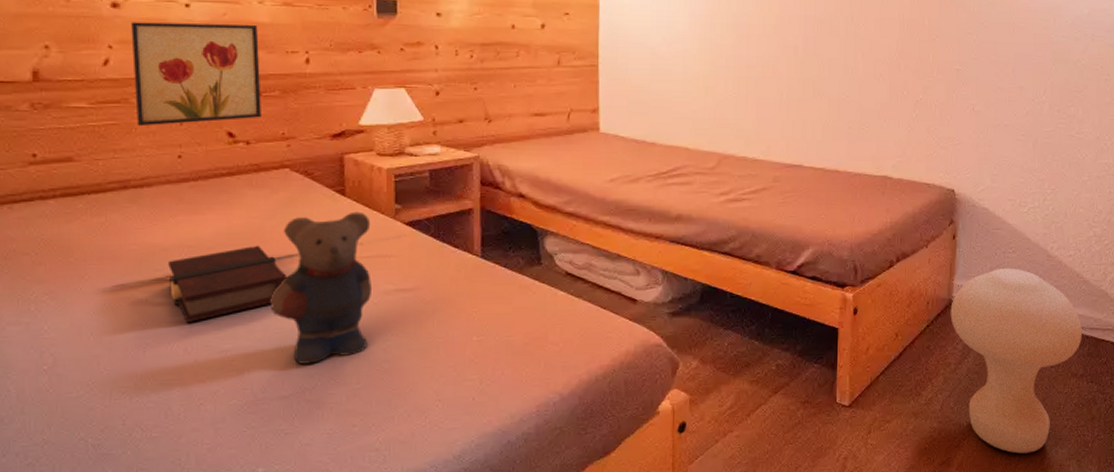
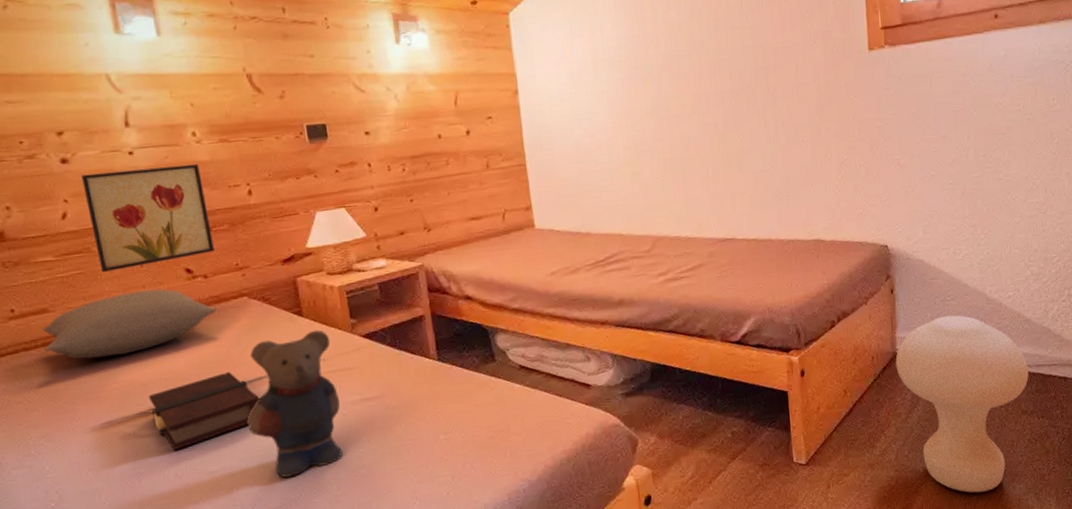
pillow: none [63,150,255,215] -> present [42,289,217,359]

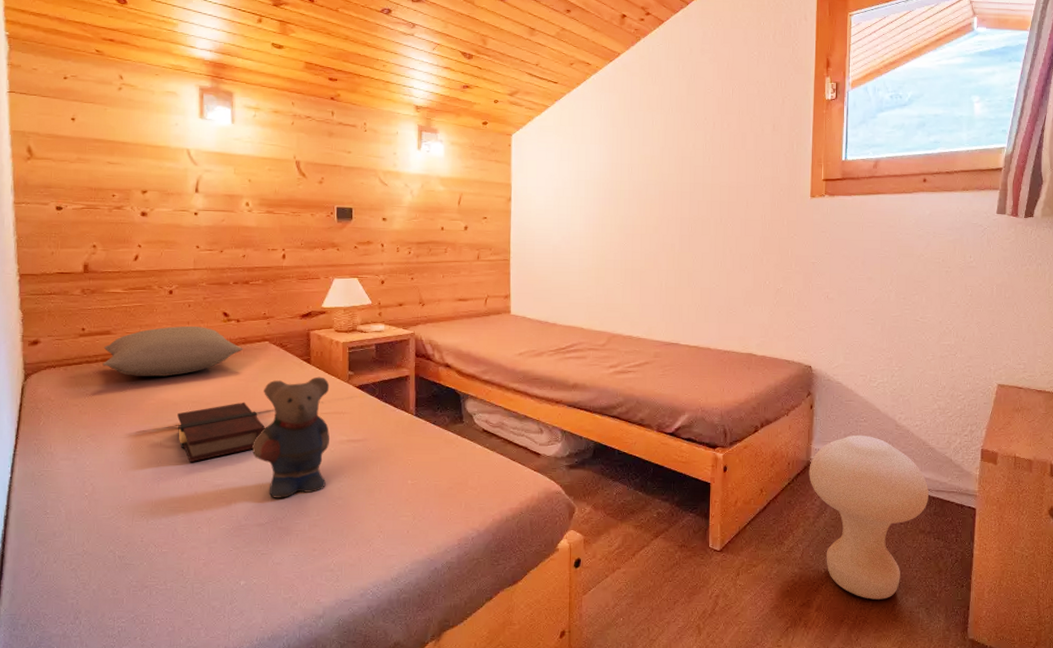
wall art: present [82,164,214,273] -> none [155,227,249,308]

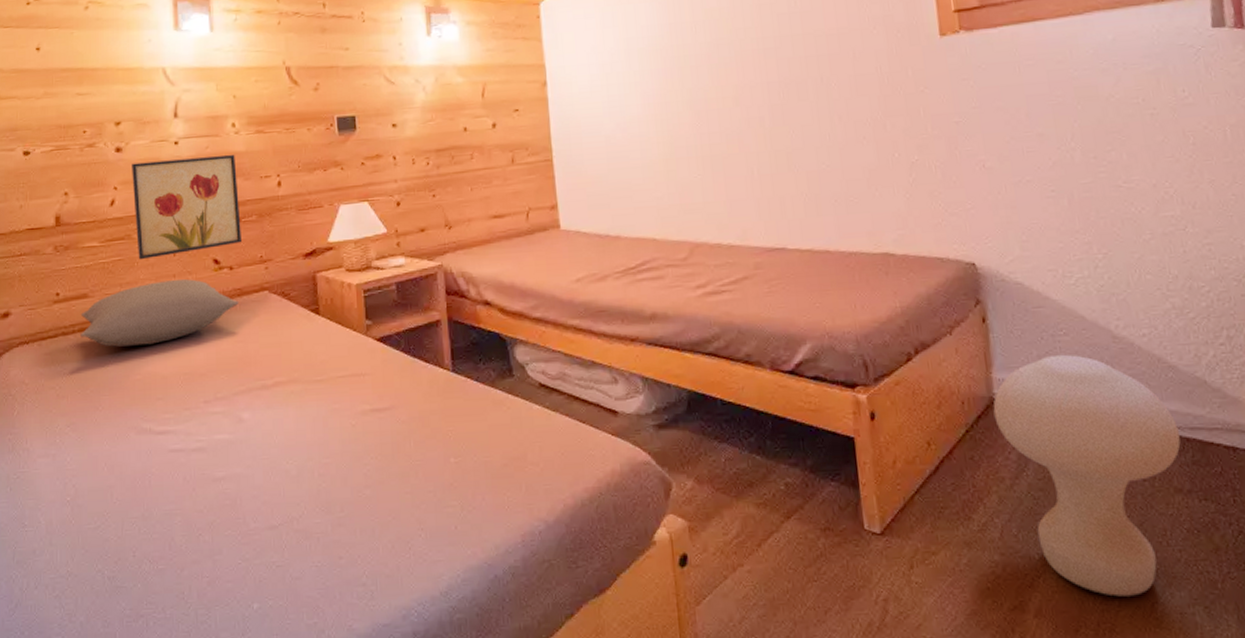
wall art: none [155,227,249,308] -> present [132,155,241,260]
book: present [177,402,265,463] -> none [168,369,270,452]
teddy bear: present [252,376,330,498] -> none [257,330,350,492]

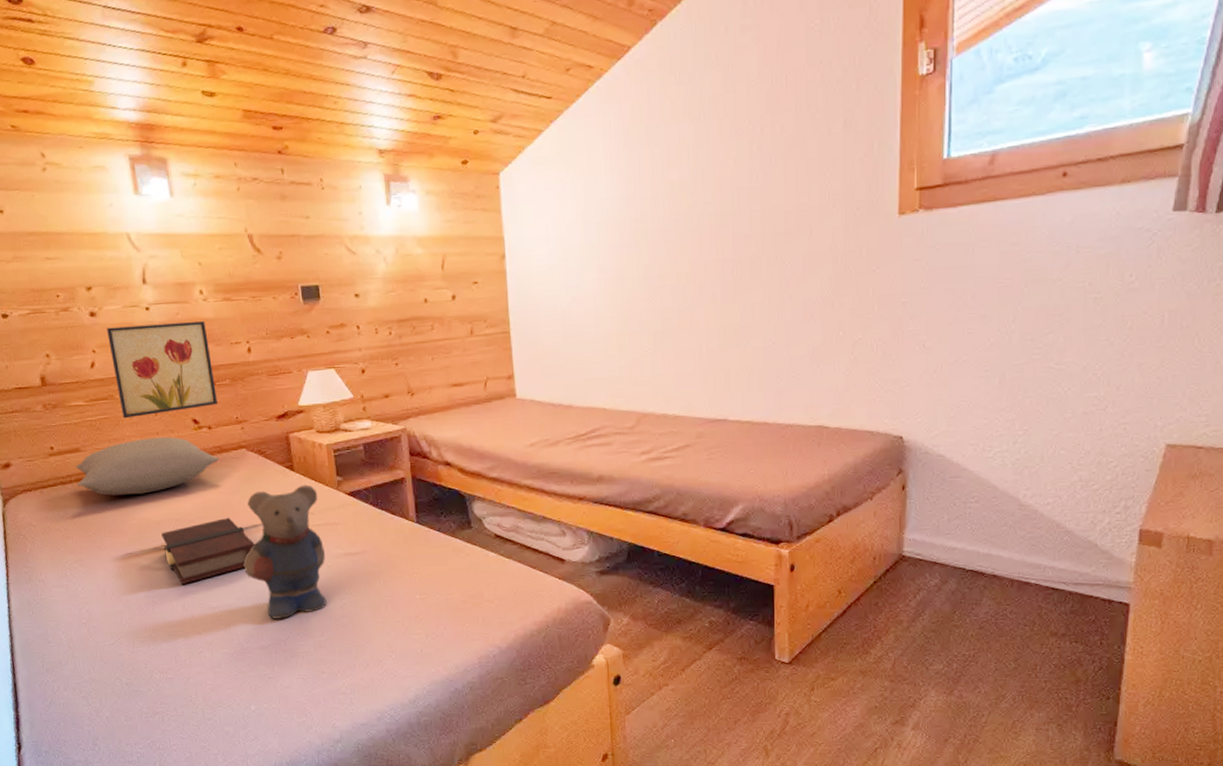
book: none [168,369,270,452] -> present [161,517,254,585]
teddy bear: none [257,330,350,492] -> present [244,484,327,619]
stool: present [993,354,1181,597] -> none [901,519,1064,715]

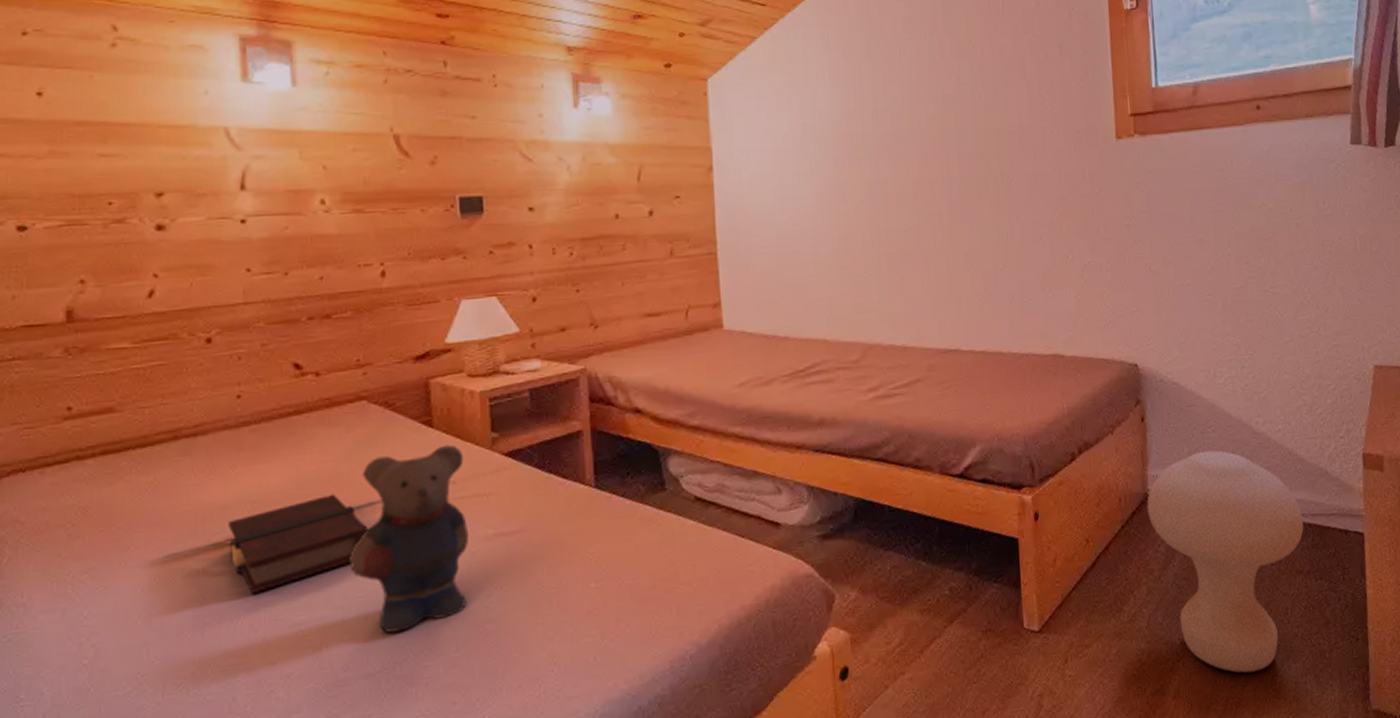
pillow: present [75,437,220,496] -> none [103,387,327,472]
wall art: present [107,321,218,419] -> none [179,238,332,365]
stool: none [901,519,1064,715] -> present [1147,450,1304,673]

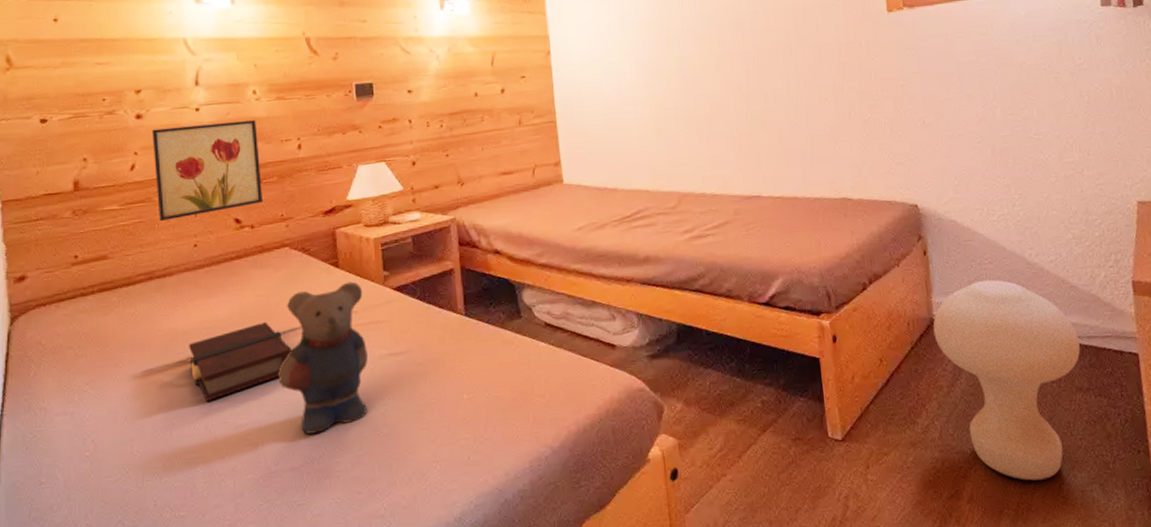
wall art: none [179,238,332,365] -> present [152,120,262,222]

